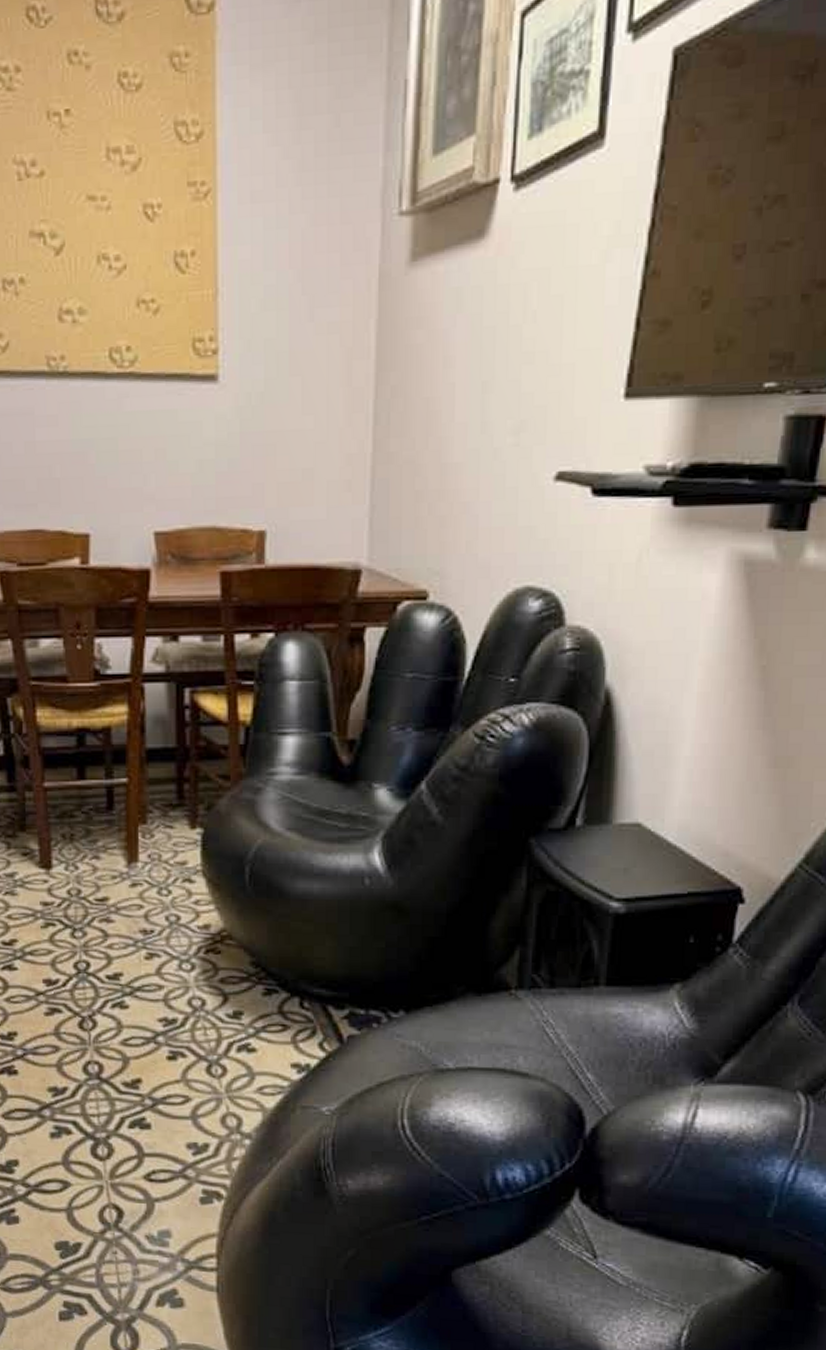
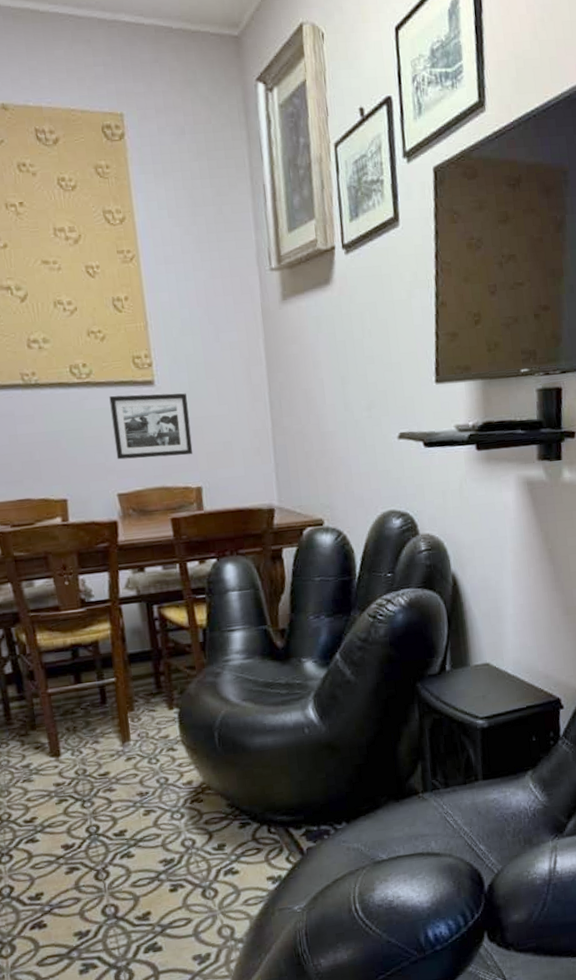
picture frame: none [156,393,260,485] -> present [109,393,193,460]

